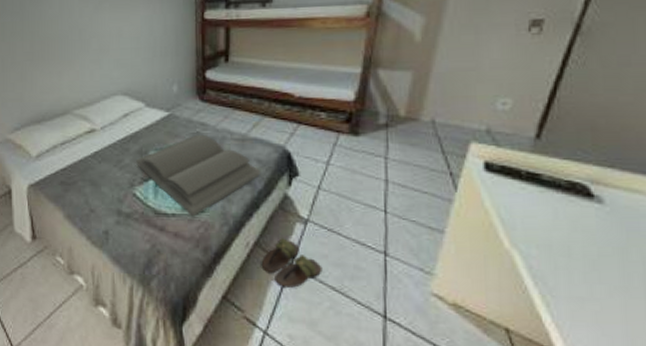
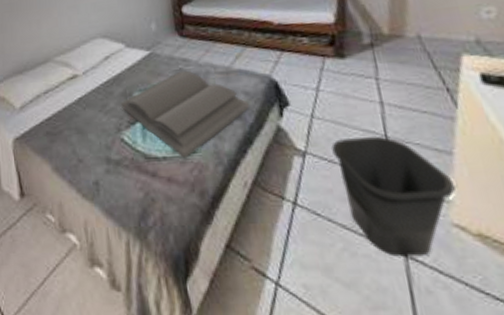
sandal: present [262,238,322,288] -> none [263,174,330,229]
waste bin: none [333,210,442,319] -> present [332,135,456,257]

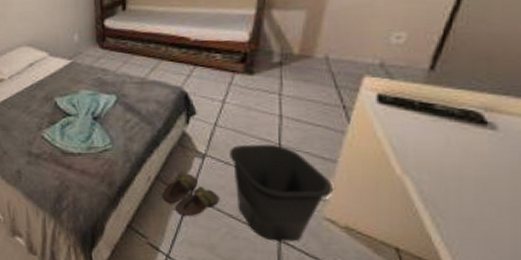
towel: present [121,71,250,159] -> none [43,80,160,155]
sandal: none [263,174,330,229] -> present [163,172,220,216]

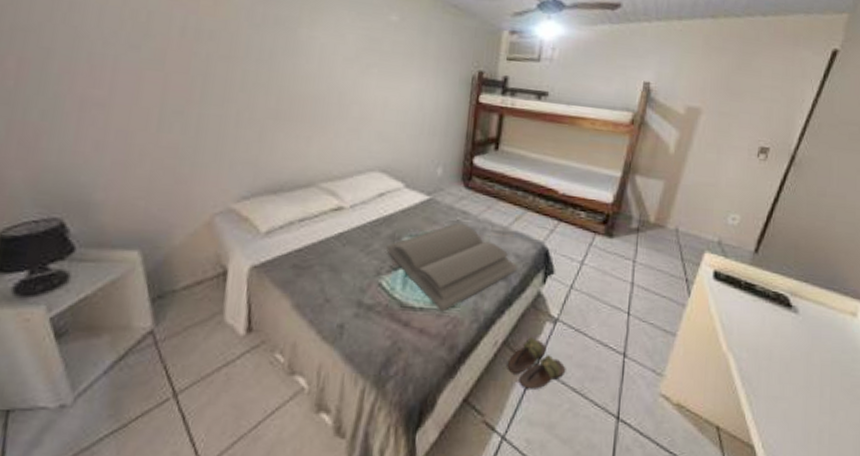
towel: none [43,80,160,155] -> present [386,224,518,312]
waste bin: present [229,144,334,242] -> none [581,311,672,420]

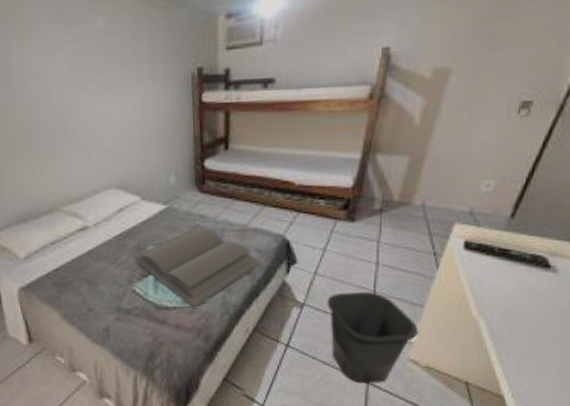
sandal: present [508,337,566,389] -> none [261,322,316,366]
waste bin: none [581,311,672,420] -> present [327,291,420,384]

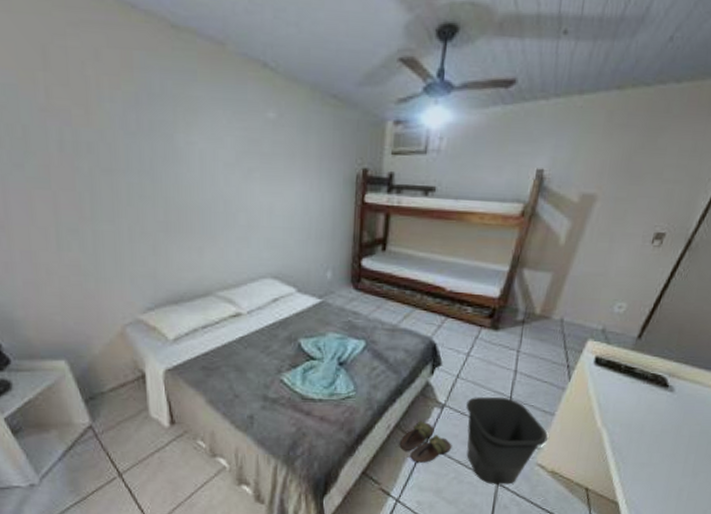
towel: present [134,228,261,309] -> none [285,324,408,402]
sandal: none [261,322,316,366] -> present [400,421,452,463]

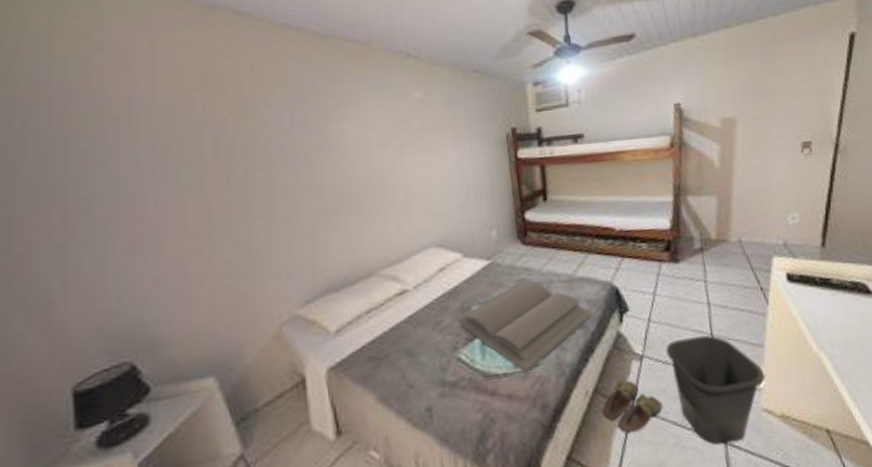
towel: none [285,324,408,402] -> present [458,281,592,374]

